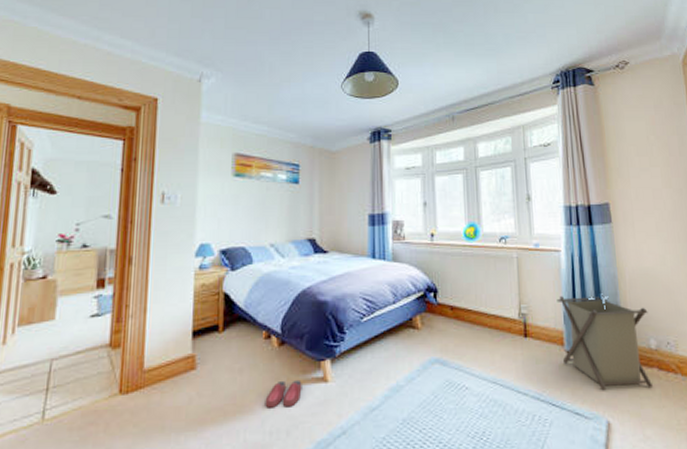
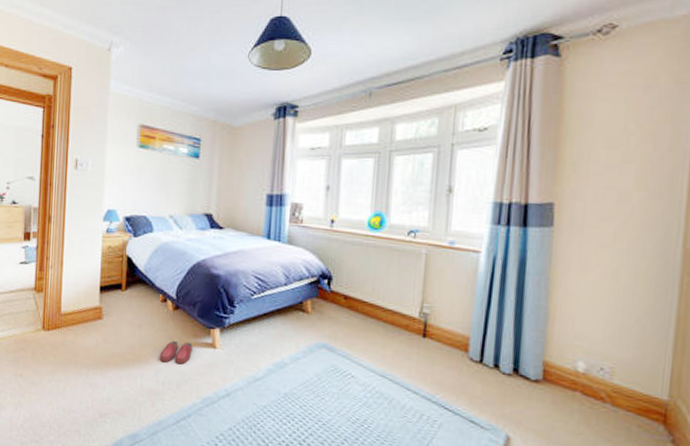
laundry basket: present [557,295,654,391] -> none [463,301,582,412]

